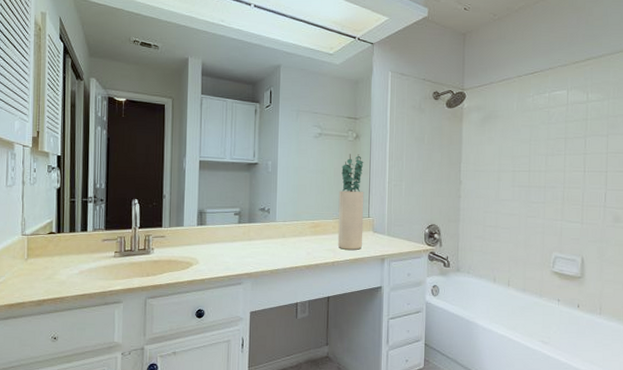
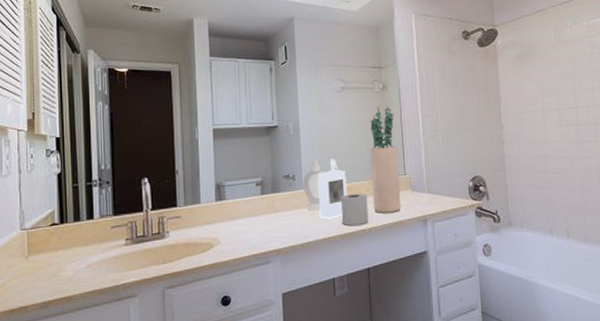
soap bottle: none [276,197,297,243] -> present [303,160,325,212]
tissue box: none [289,197,316,250] -> present [317,159,347,218]
toilet paper roll: none [308,230,333,259] -> present [340,193,369,226]

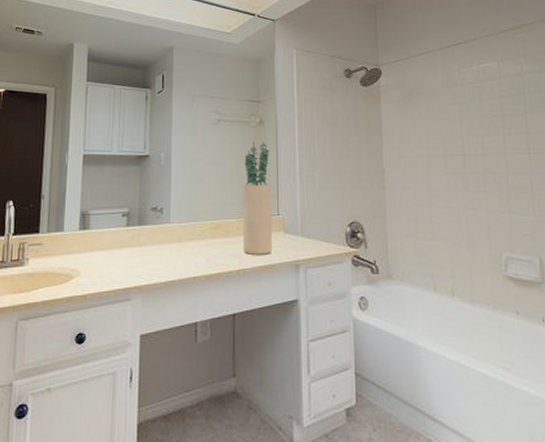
soap bottle: present [303,160,325,212] -> none [171,193,194,248]
tissue box: present [317,159,347,218] -> none [186,193,216,256]
toilet paper roll: present [340,193,369,226] -> none [208,232,237,267]

